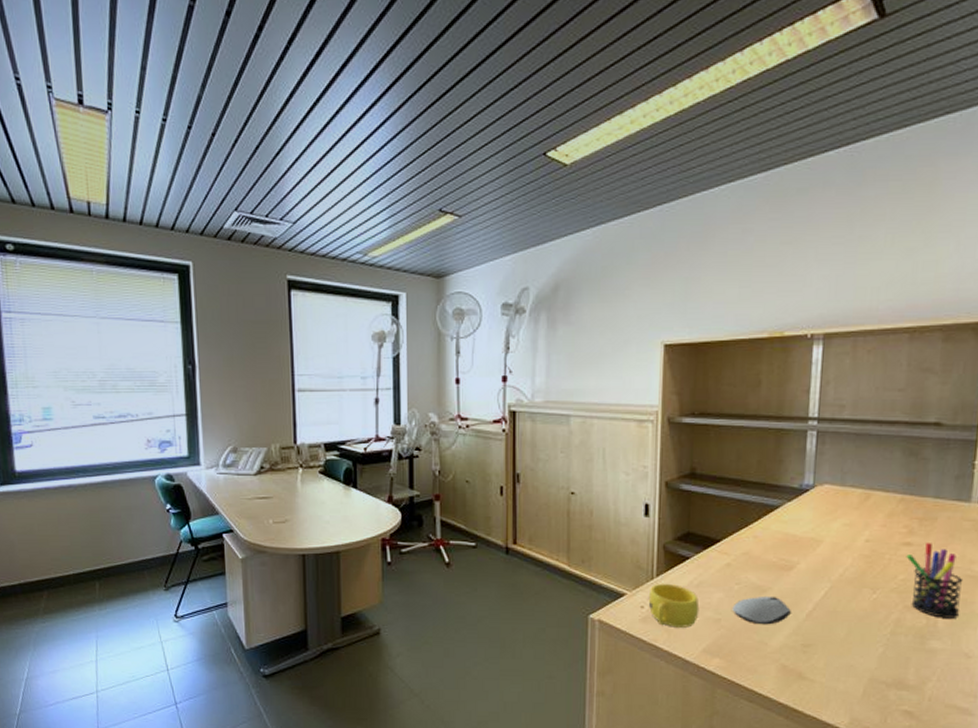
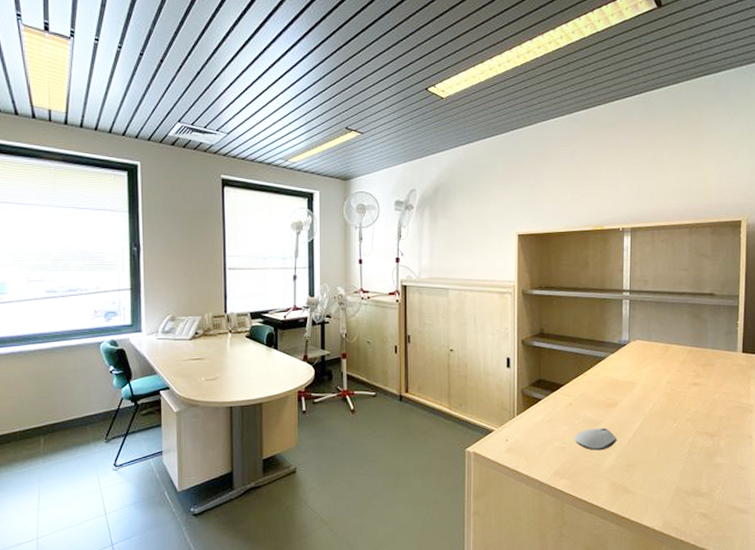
cup: present [648,583,700,628] -> none [511,420,550,456]
pen holder: present [906,542,963,618] -> none [695,382,735,440]

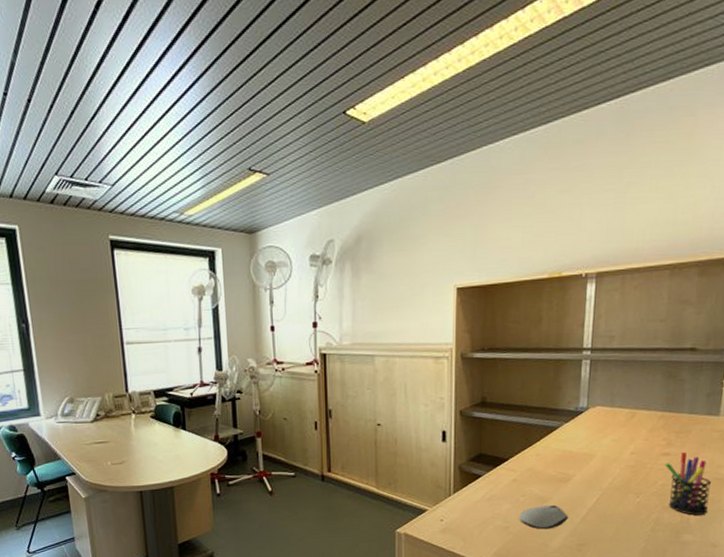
pen holder: none [695,382,735,440] -> present [665,451,712,515]

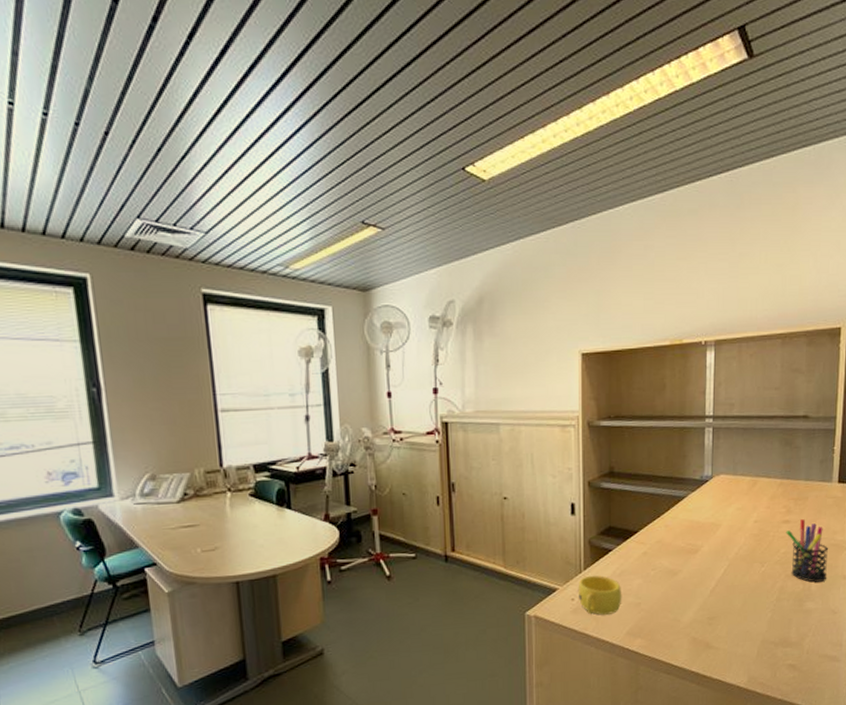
cup: none [447,498,491,536] -> present [578,575,622,615]
computer mouse: present [518,504,568,530] -> none [650,577,698,604]

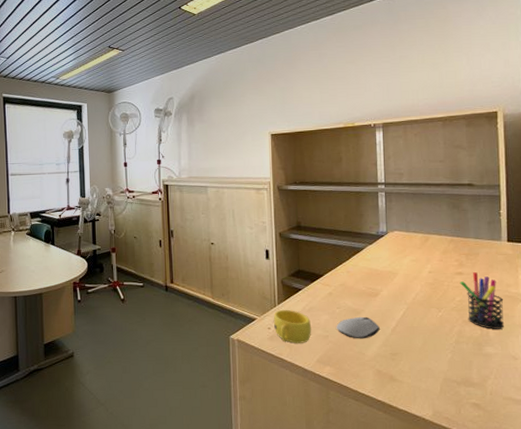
computer mouse: none [650,577,698,604] -> present [336,316,380,339]

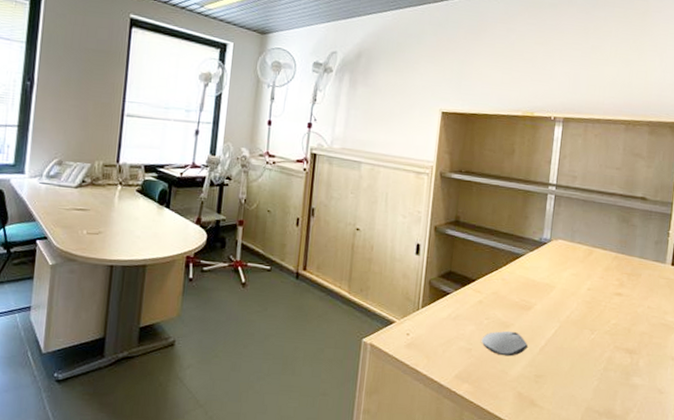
cup: present [273,309,312,343] -> none [413,314,455,355]
pen holder: present [460,271,505,329] -> none [617,293,659,359]

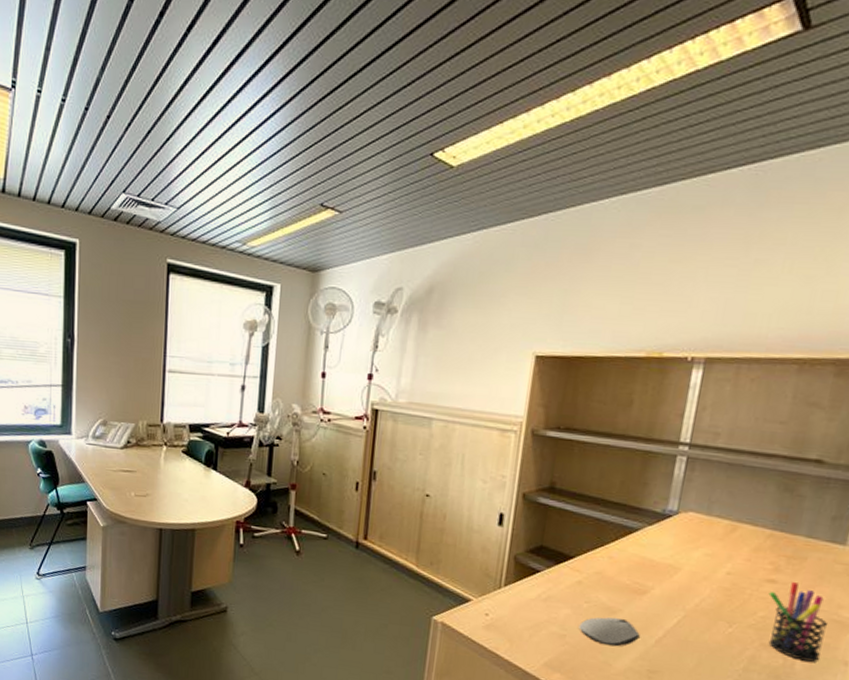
pen holder: none [617,293,659,359] -> present [768,581,828,663]

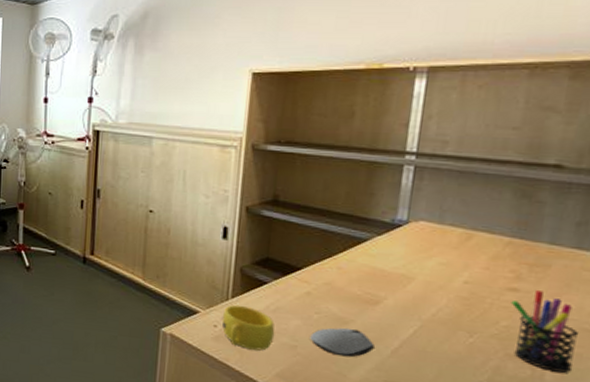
cup: none [493,593,546,640] -> present [222,304,275,351]

